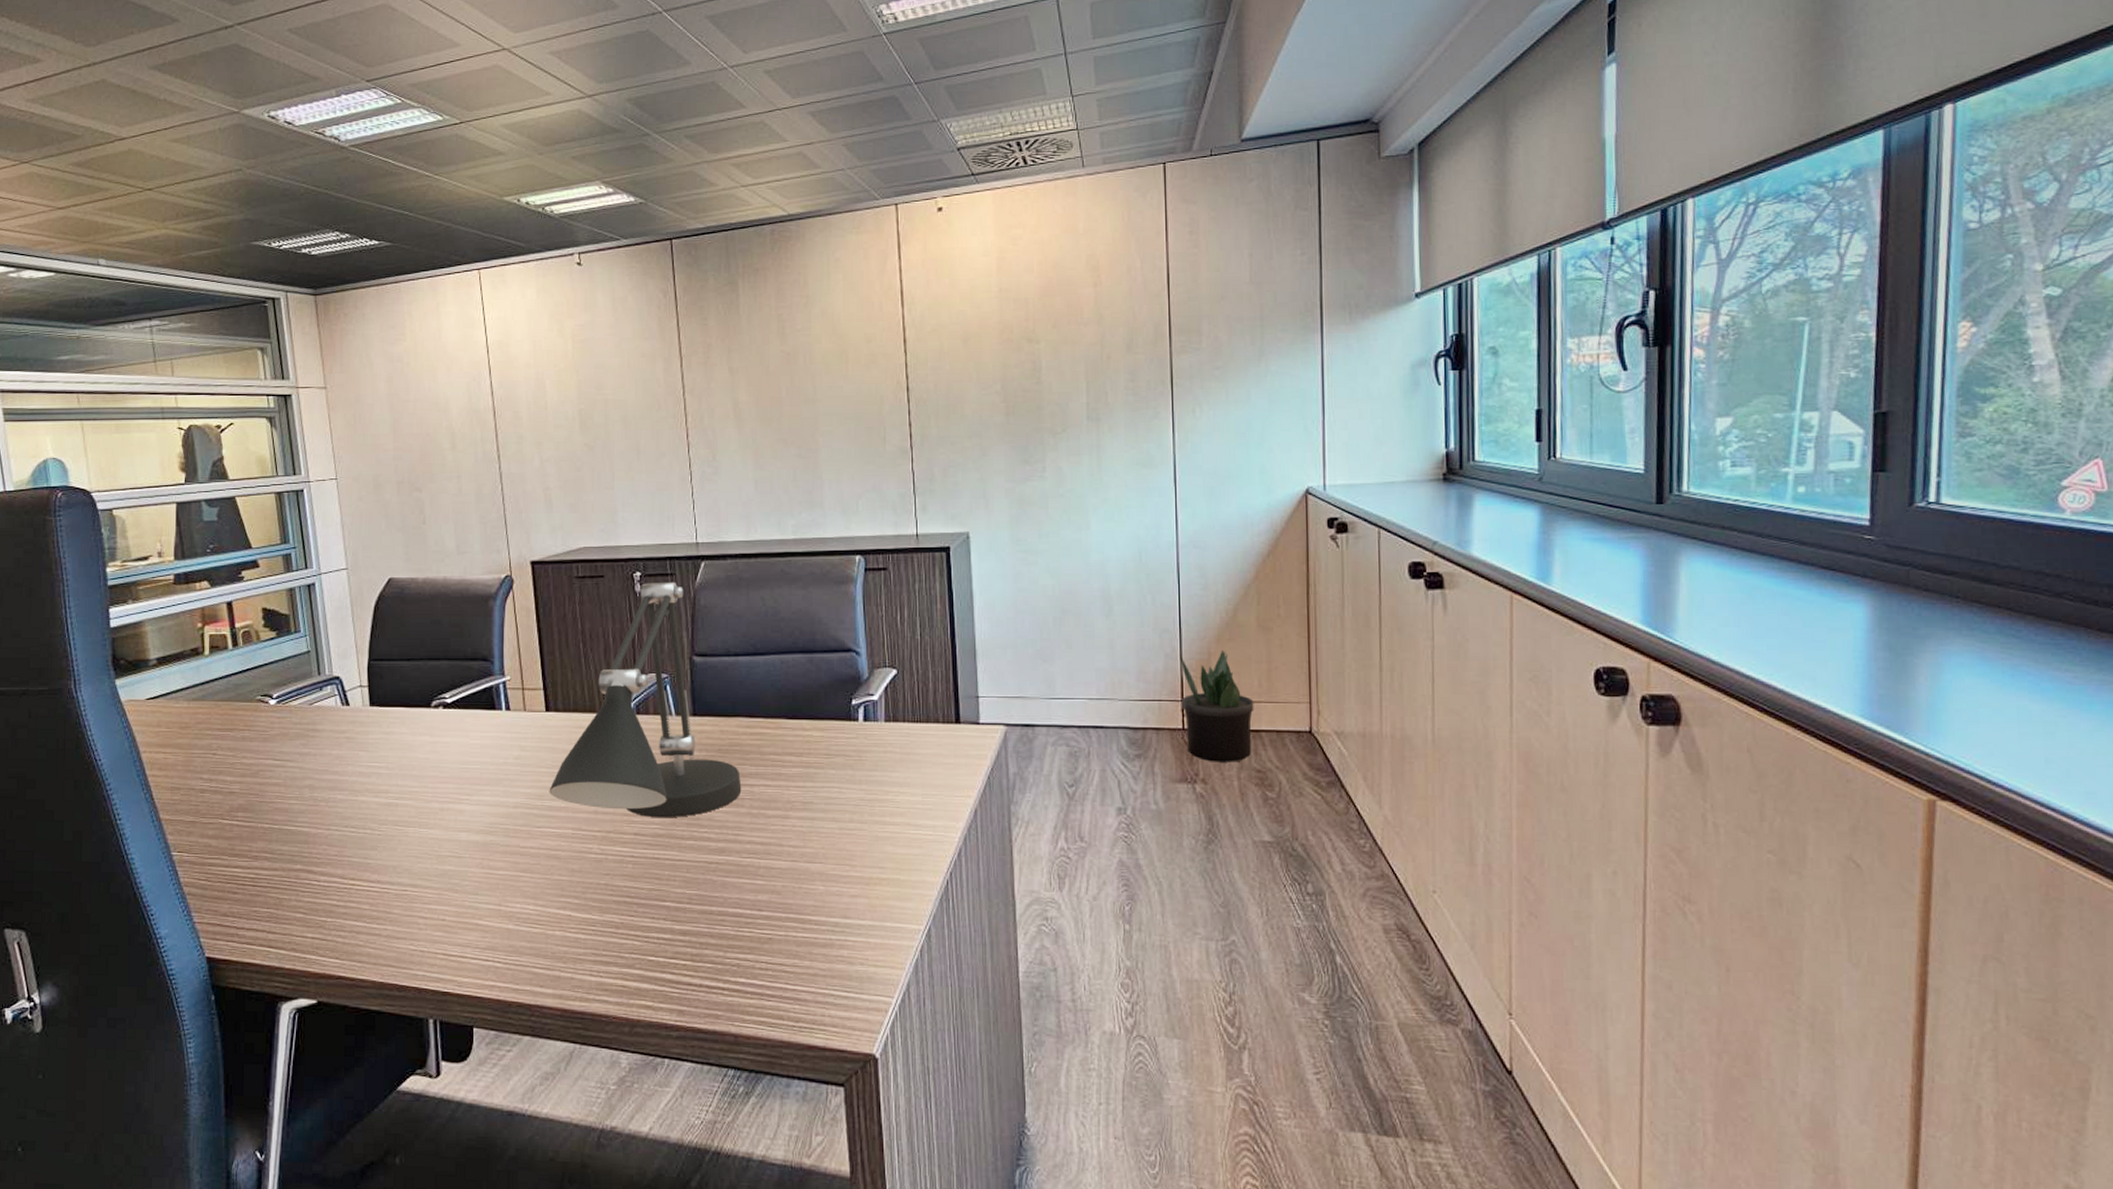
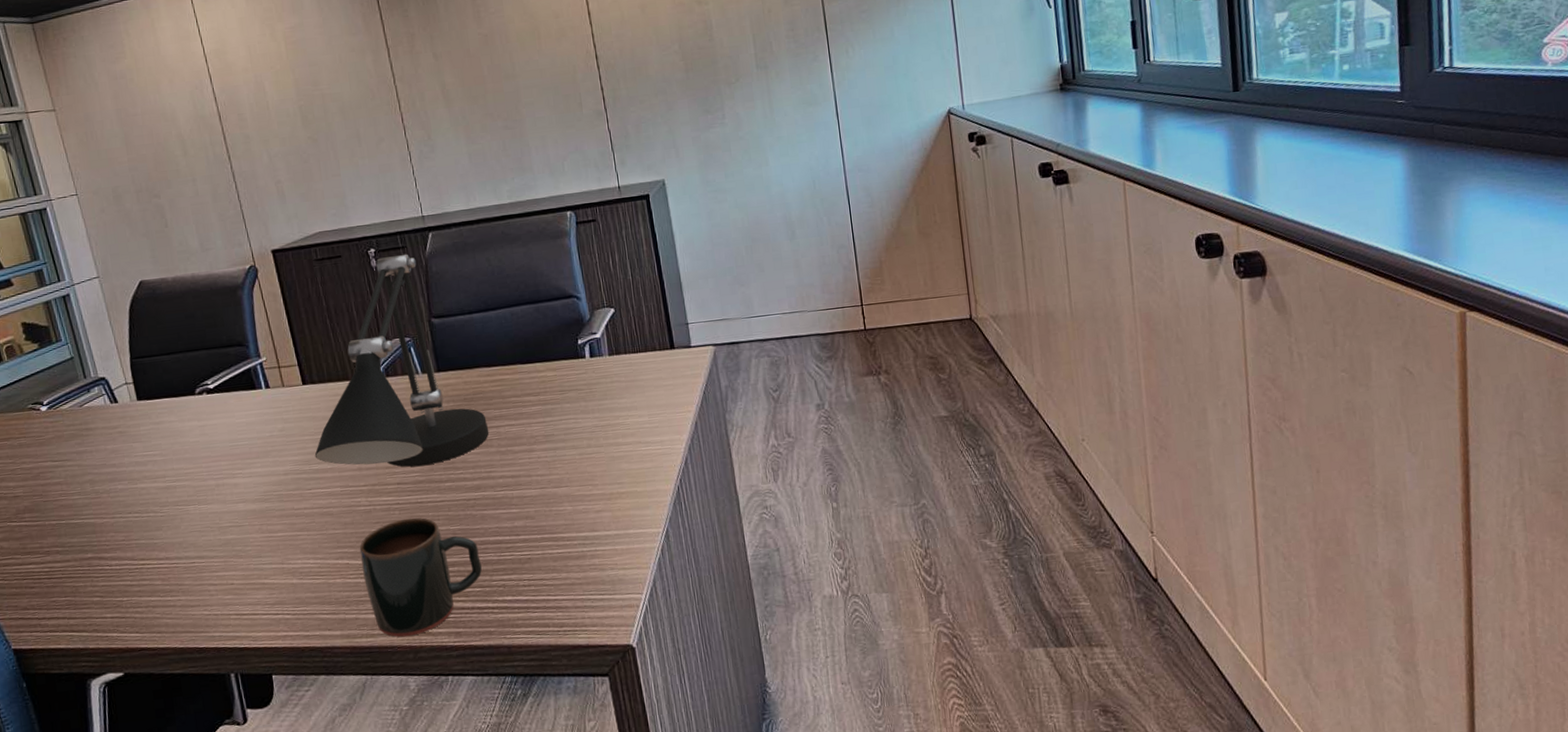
mug: none [584,874,716,1007] -> present [359,517,482,637]
planter: present [1180,649,1254,762] -> none [856,257,924,355]

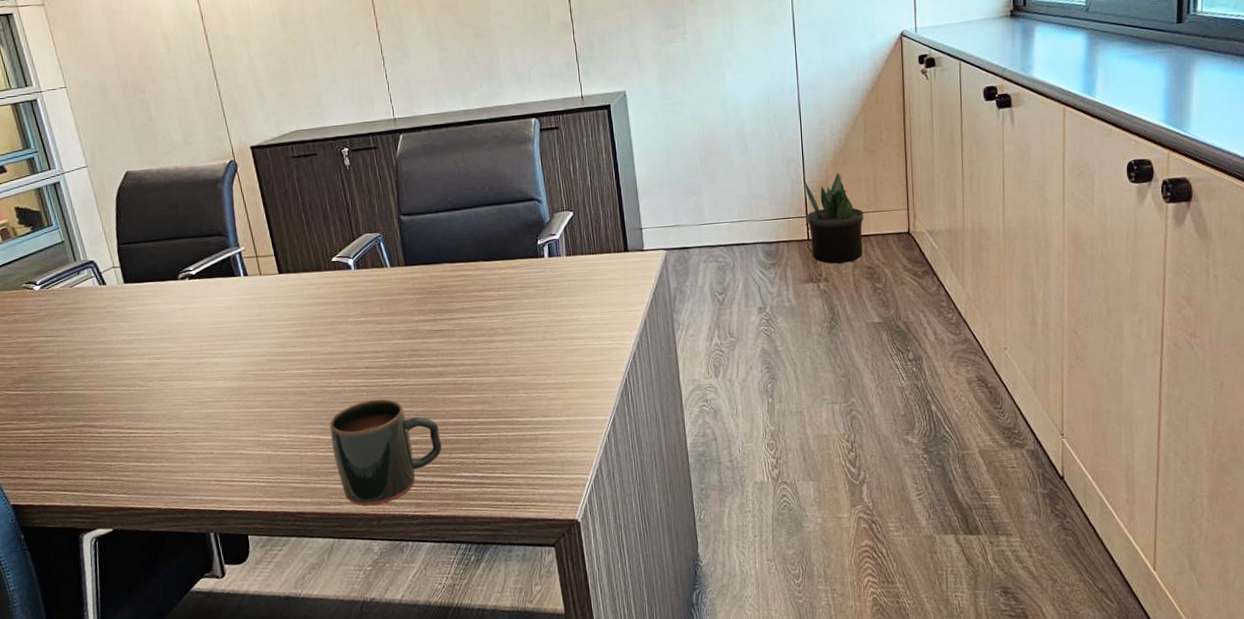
desk lamp: present [314,254,489,467] -> none [289,154,452,353]
planter: none [856,257,924,355] -> present [803,172,864,264]

